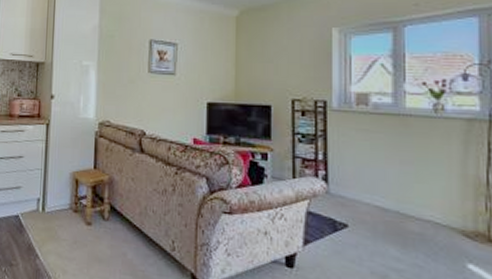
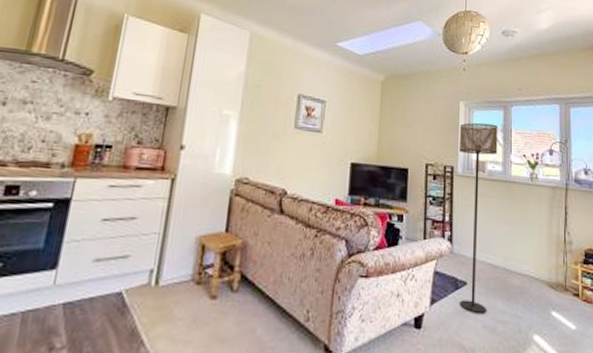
floor lamp: none [332,49,385,259] -> present [458,122,498,313]

